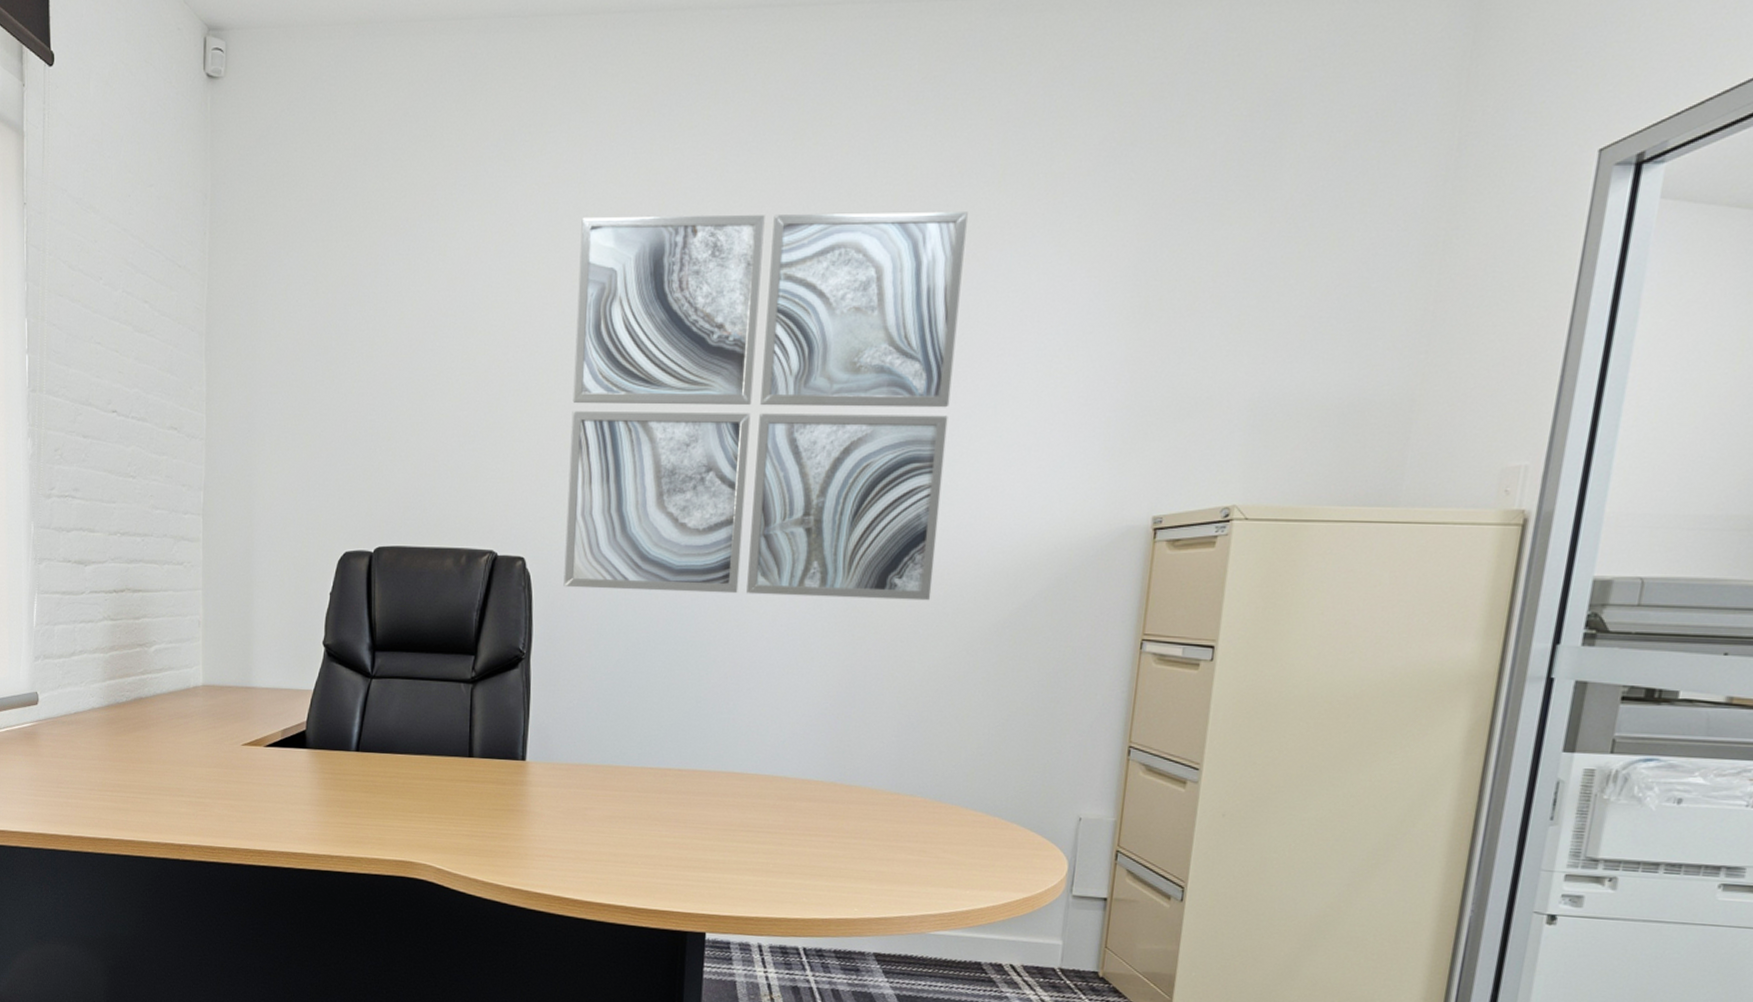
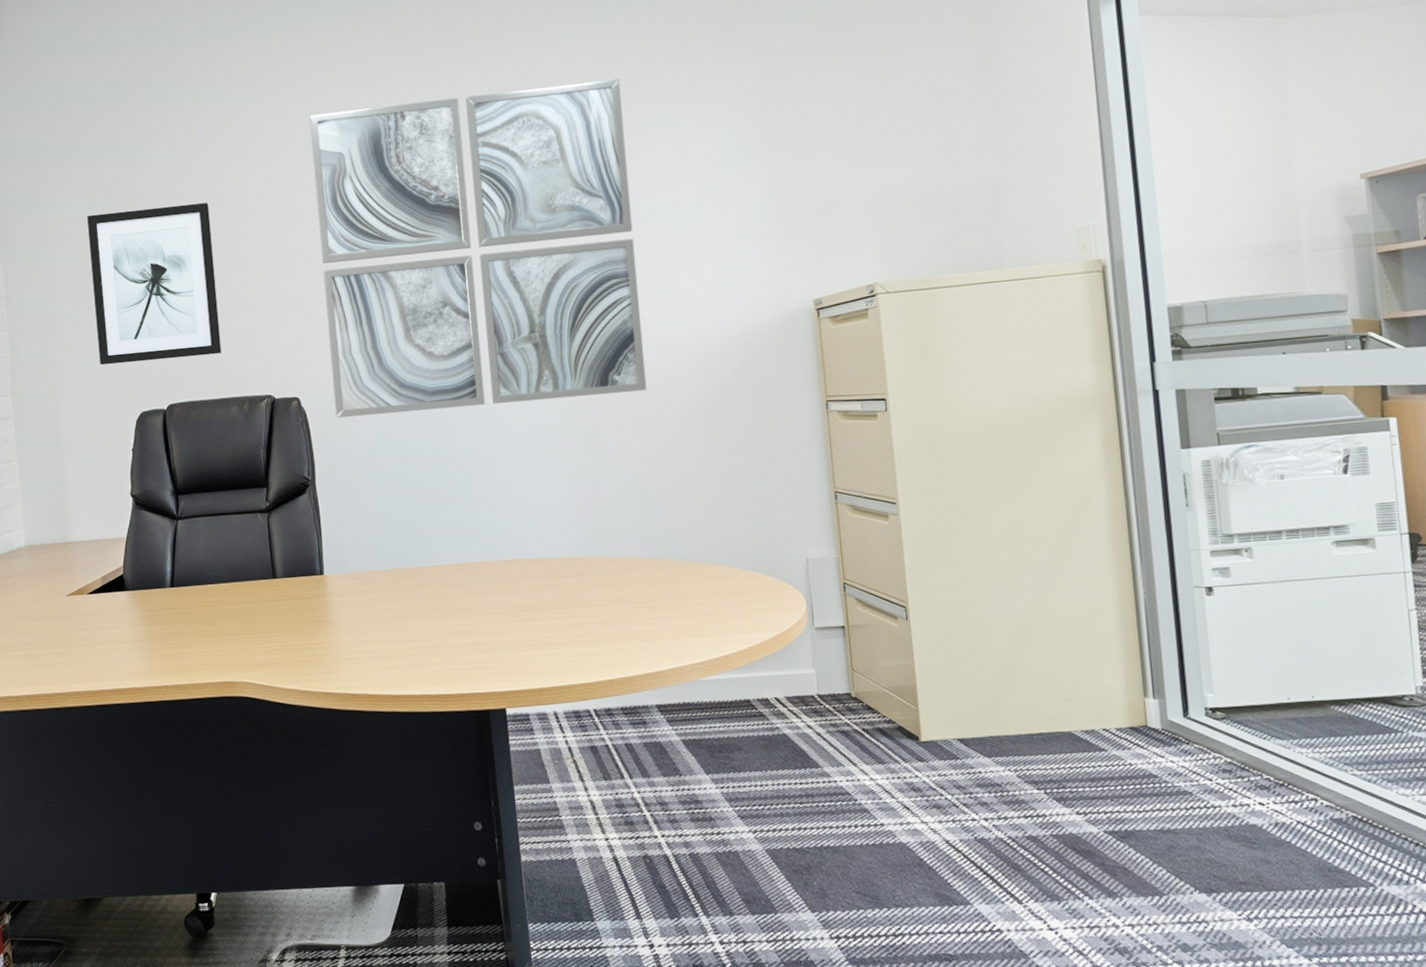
wall art: none [304,312,450,496] -> present [87,202,222,365]

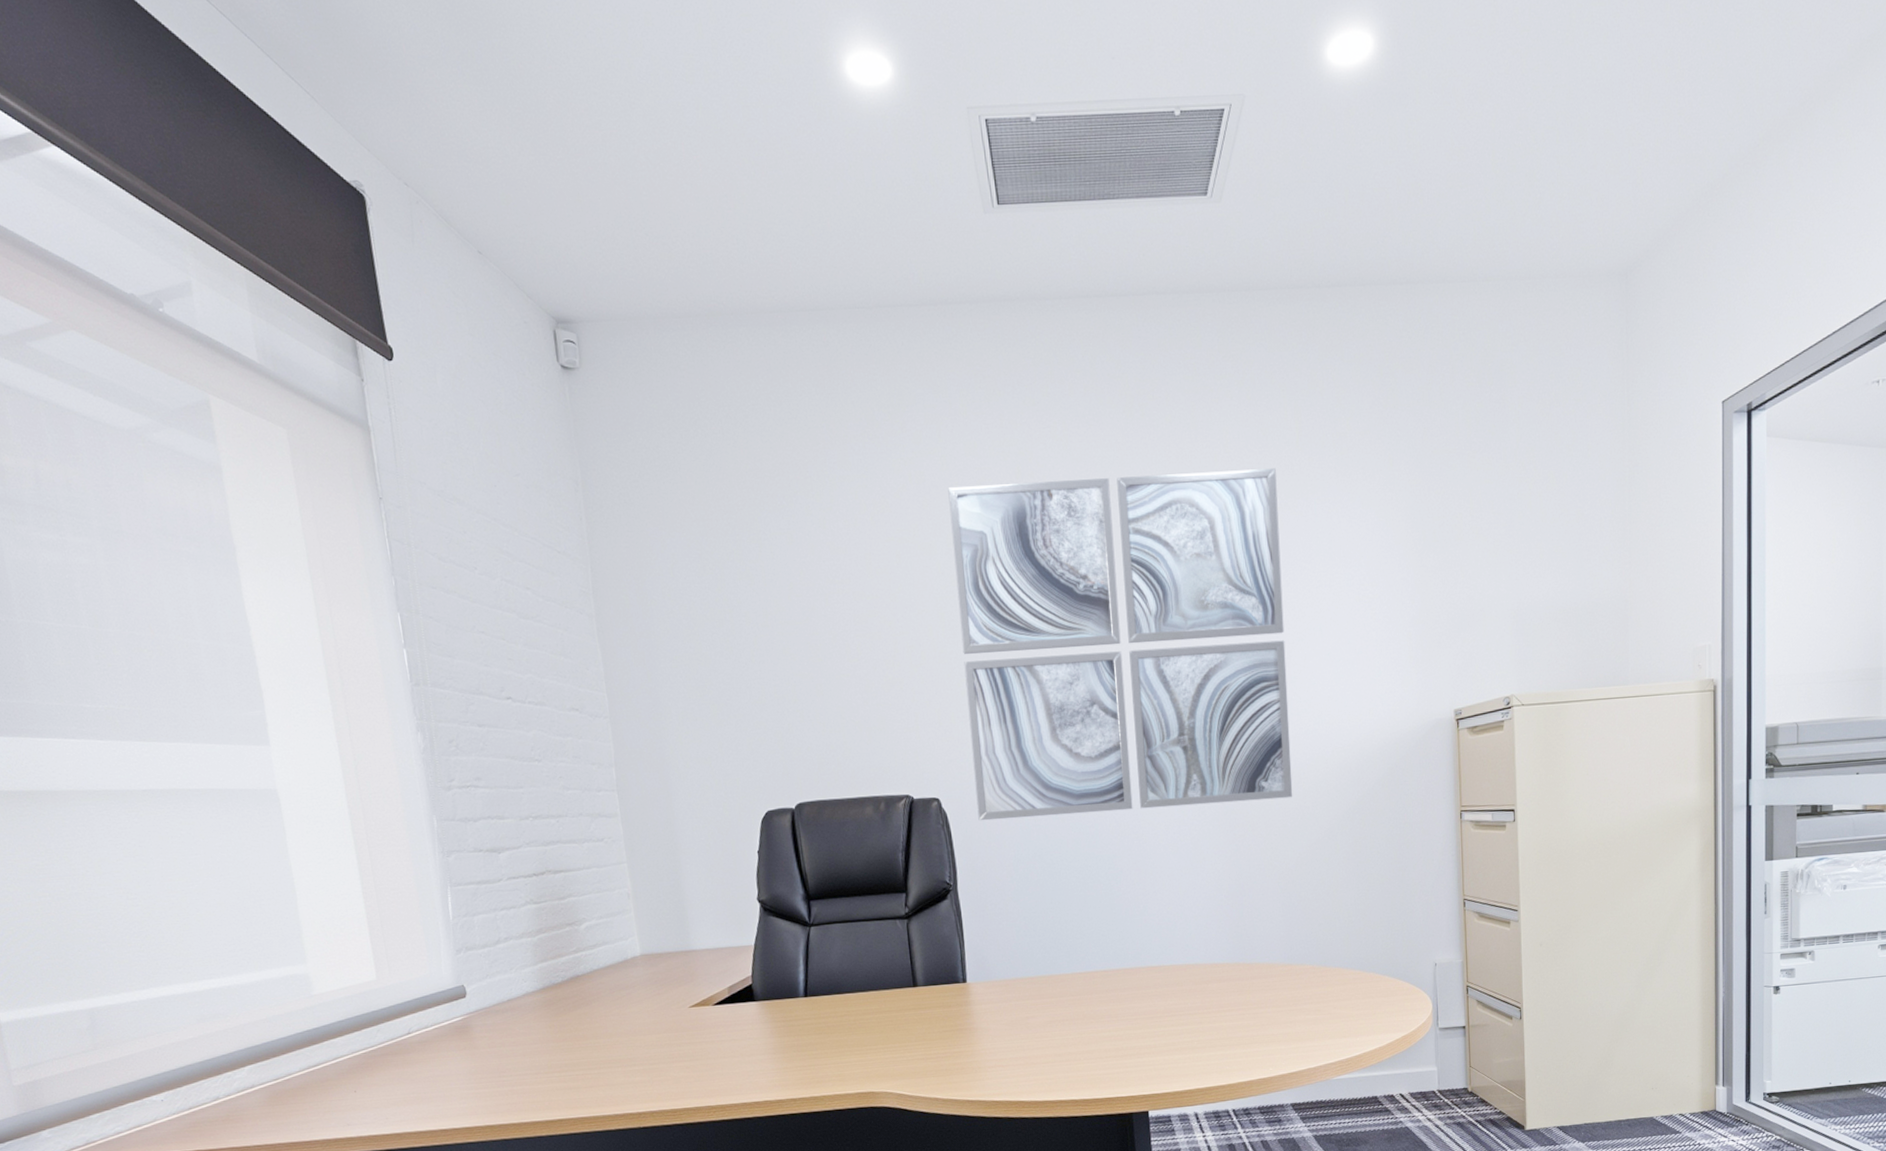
wall art: present [87,202,222,365] -> none [697,580,855,759]

